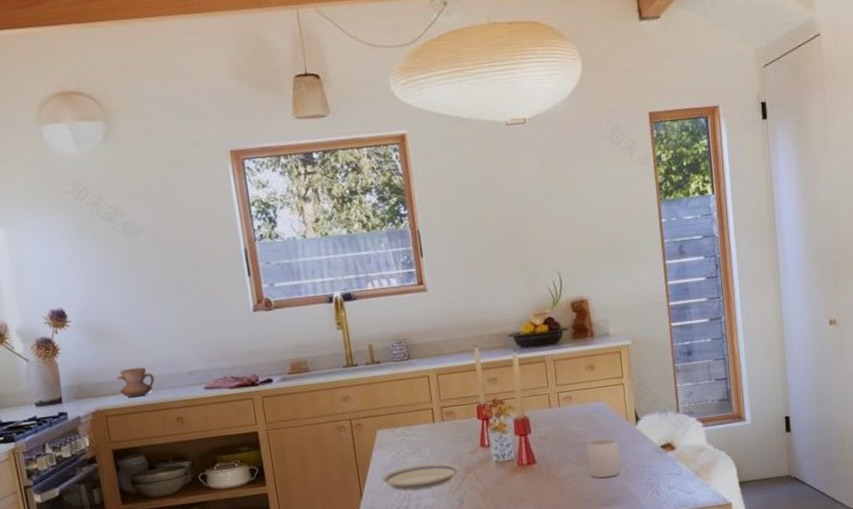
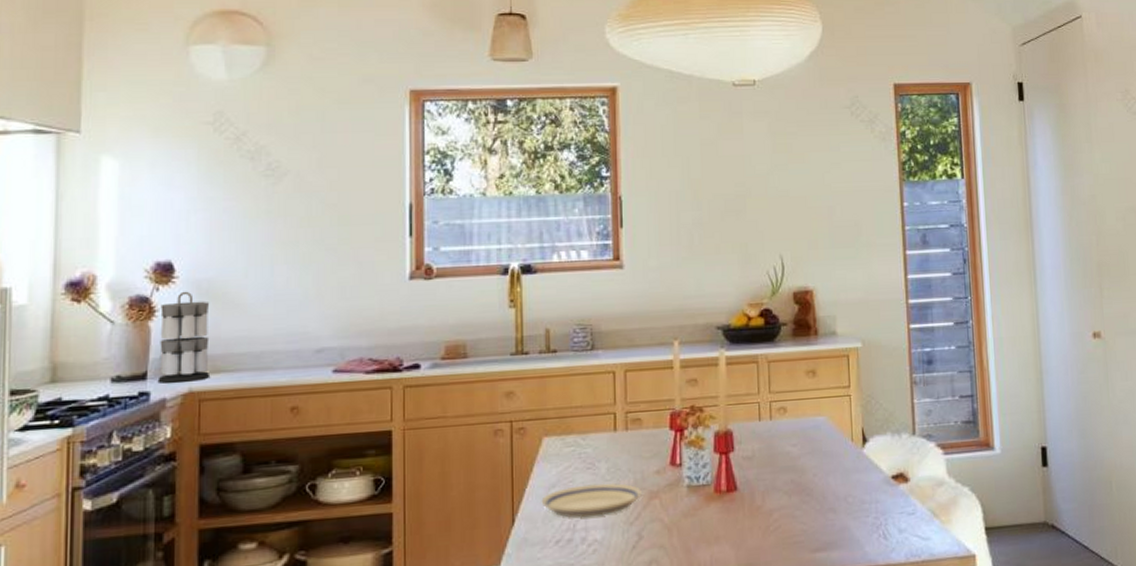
spice rack: none [61,332,111,405] -> present [157,291,211,384]
ceramic jug: present [116,367,155,398] -> none [223,340,271,378]
mug: present [586,438,621,478] -> none [800,462,842,514]

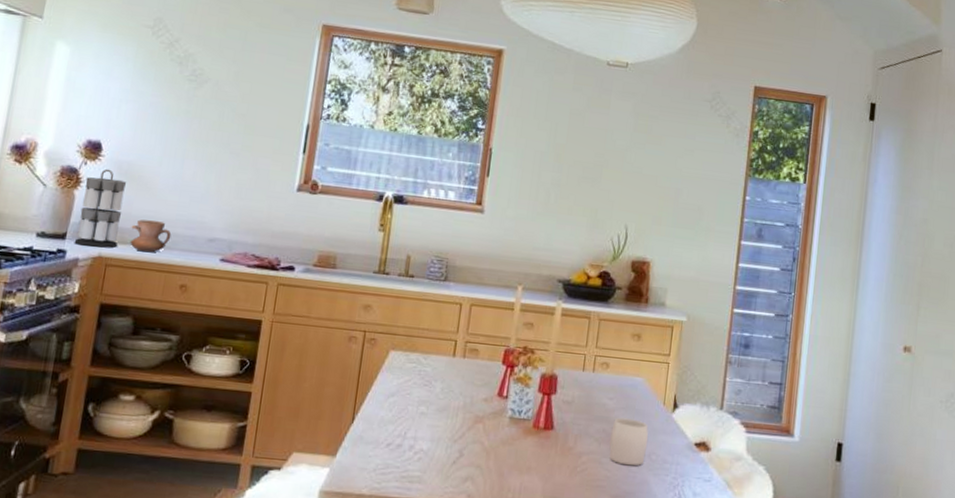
ceramic jug: none [223,340,271,378] -> present [130,219,172,253]
plate: present [541,482,642,517] -> none [380,399,469,429]
mug: none [800,462,842,514] -> present [609,417,649,466]

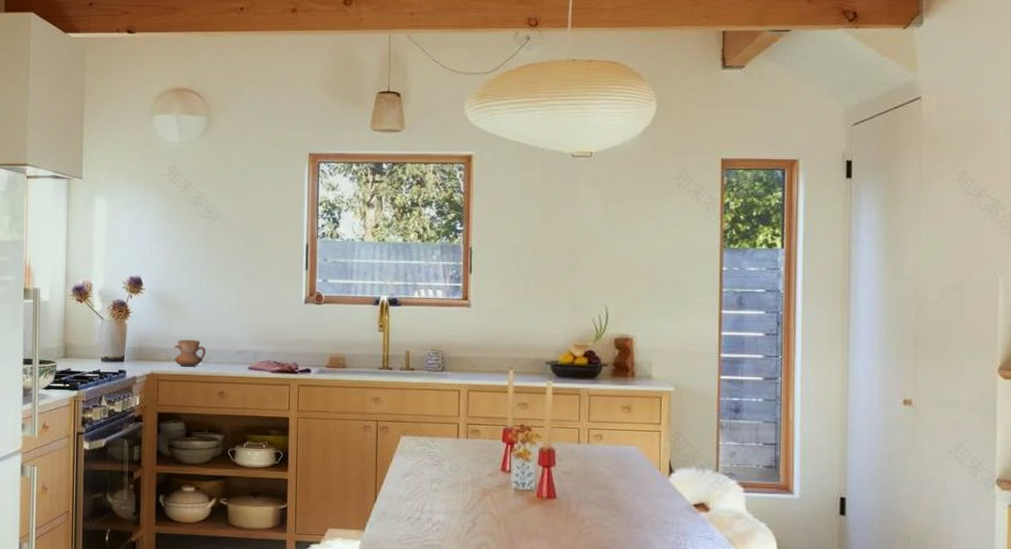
spice rack: present [74,168,127,248] -> none [131,299,166,366]
mug: present [609,417,649,466] -> none [611,484,648,528]

